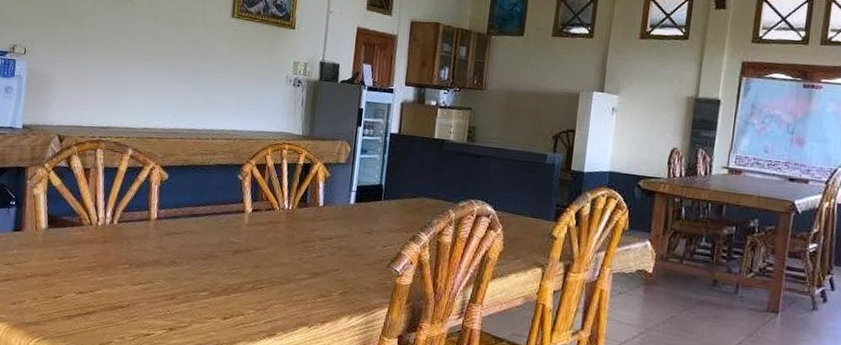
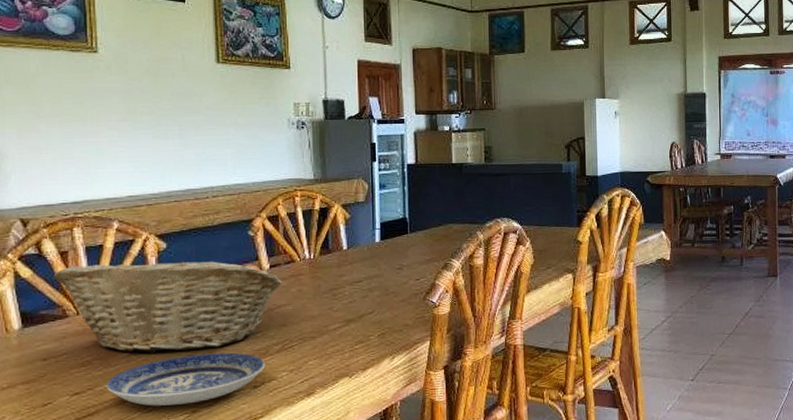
fruit basket: none [77,182,262,276] -> present [53,260,283,353]
plate: none [104,277,236,322] -> present [106,352,265,406]

